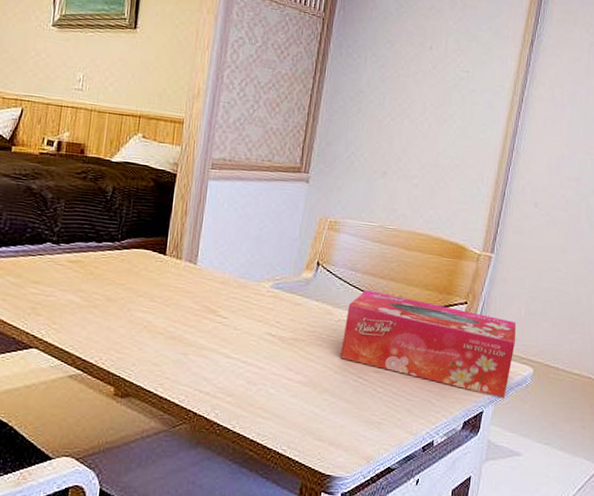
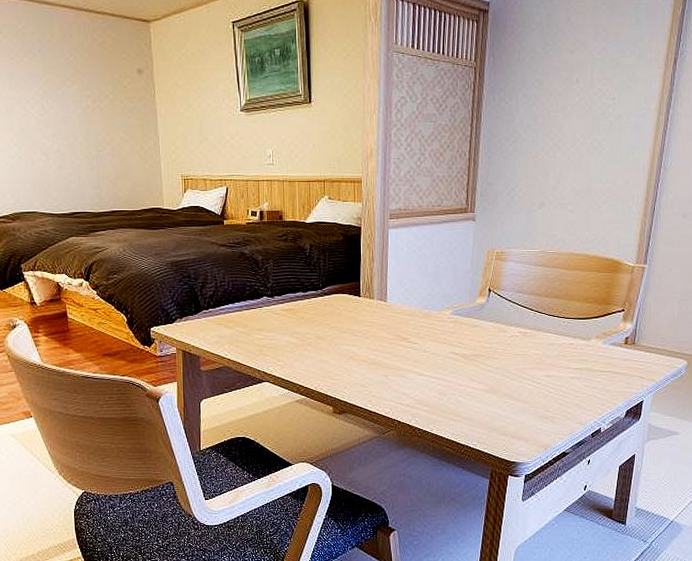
tissue box: present [340,289,516,399] -> none [515,307,670,389]

